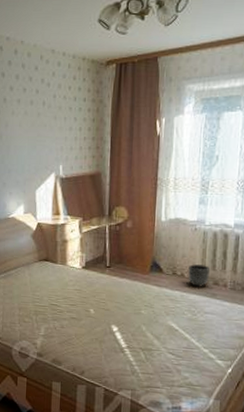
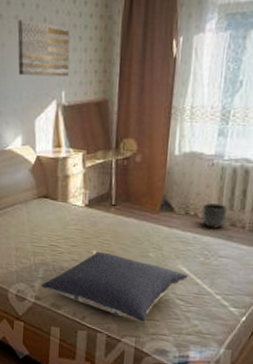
wall art: none [19,103,66,152] -> present [17,19,70,76]
pillow: none [43,310,177,377] -> present [41,251,188,323]

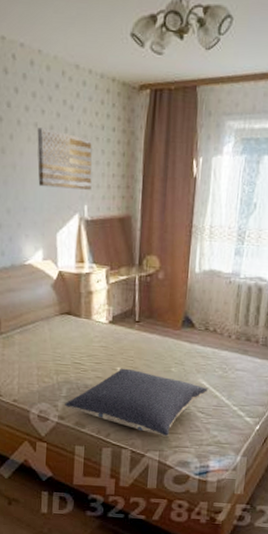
planter: present [202,203,227,229] -> none [220,319,243,343]

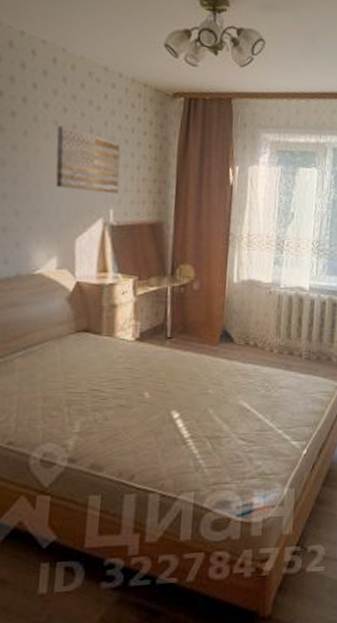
pillow: present [65,368,208,437] -> none [77,393,249,473]

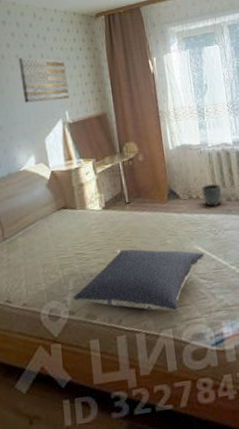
pillow: none [77,393,249,473] -> present [73,249,204,312]
planter: none [262,332,285,358] -> present [202,184,222,207]

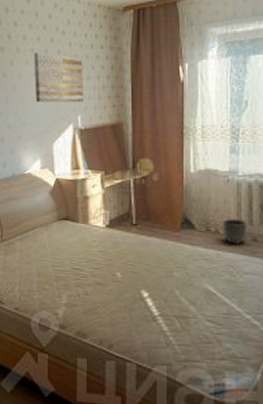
pillow: present [73,249,204,312] -> none [65,273,215,349]

